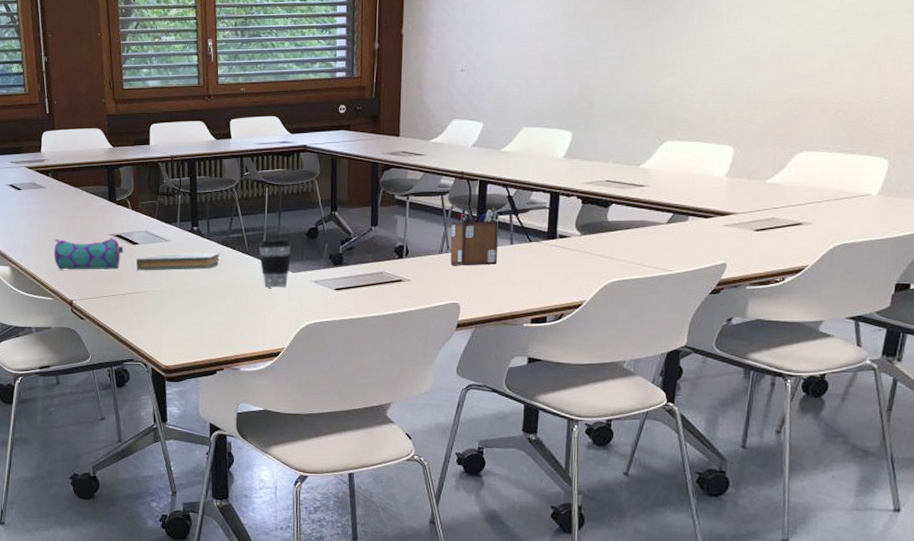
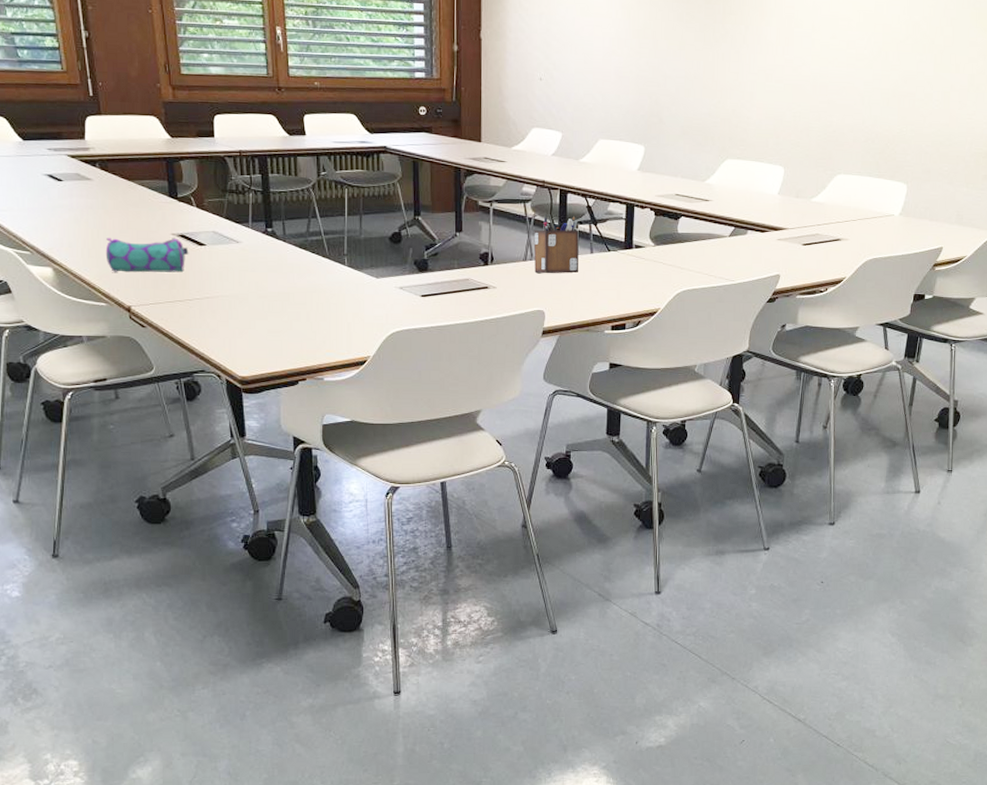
book: present [136,252,222,271] -> none [204,255,299,275]
coffee cup: present [258,239,291,288] -> none [339,243,374,294]

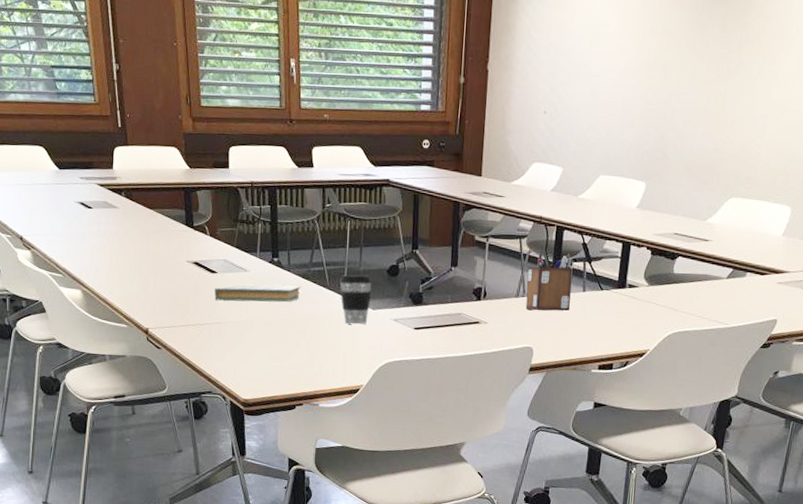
pencil case: present [105,237,189,273] -> none [128,263,202,298]
book: none [204,255,299,275] -> present [214,284,302,303]
coffee cup: none [339,243,374,294] -> present [339,274,372,325]

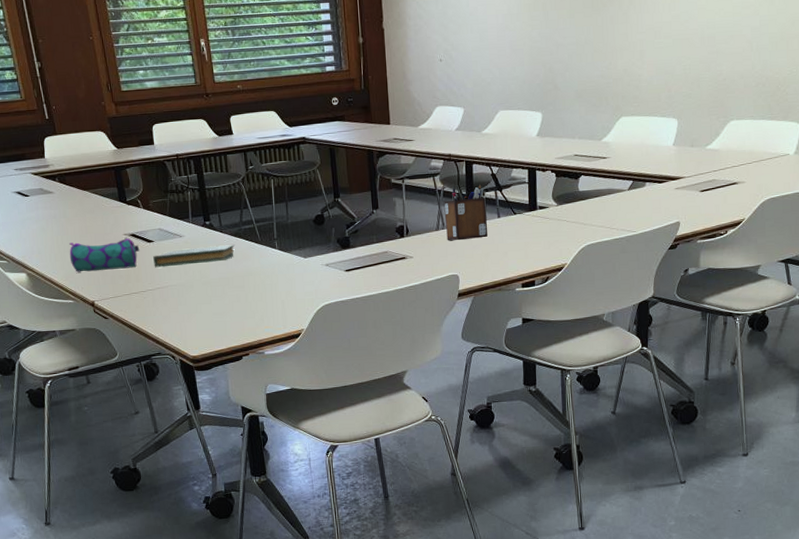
pencil case: none [128,263,202,298] -> present [69,237,140,272]
coffee cup: present [339,274,372,325] -> none [270,227,302,274]

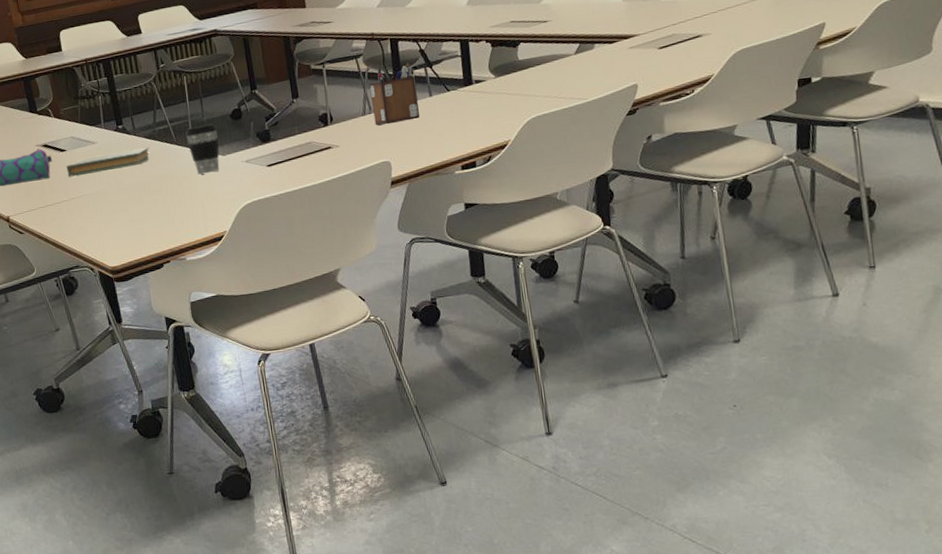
coffee cup: none [270,227,302,274] -> present [185,123,220,175]

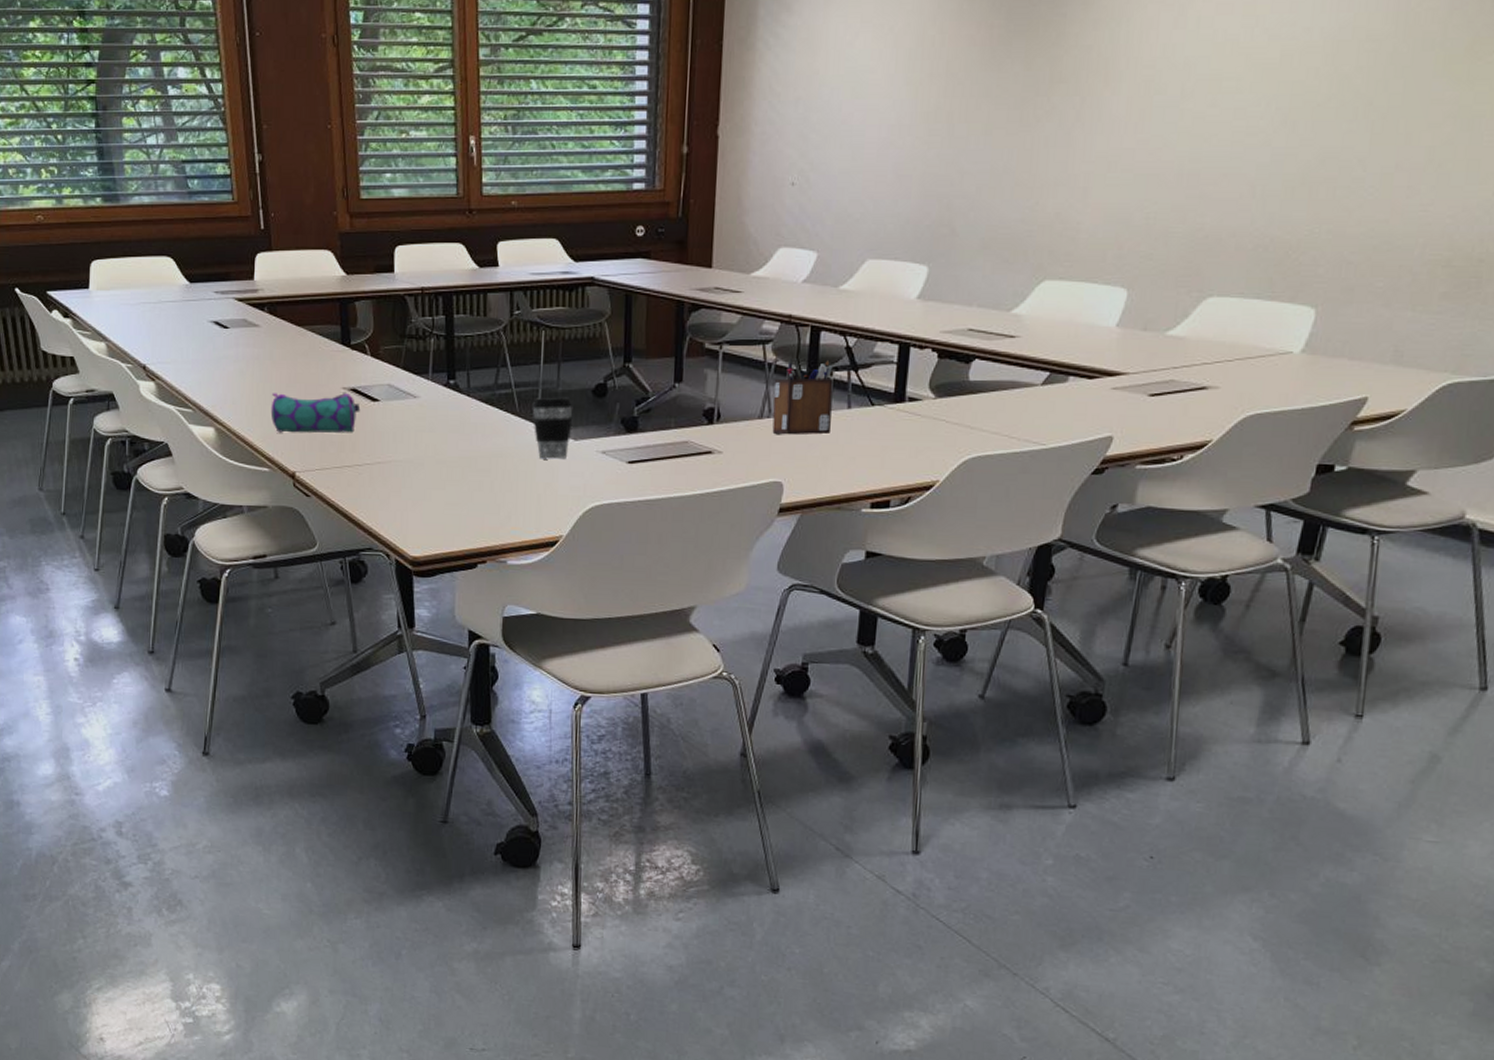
book: present [66,146,150,177] -> none [376,412,485,436]

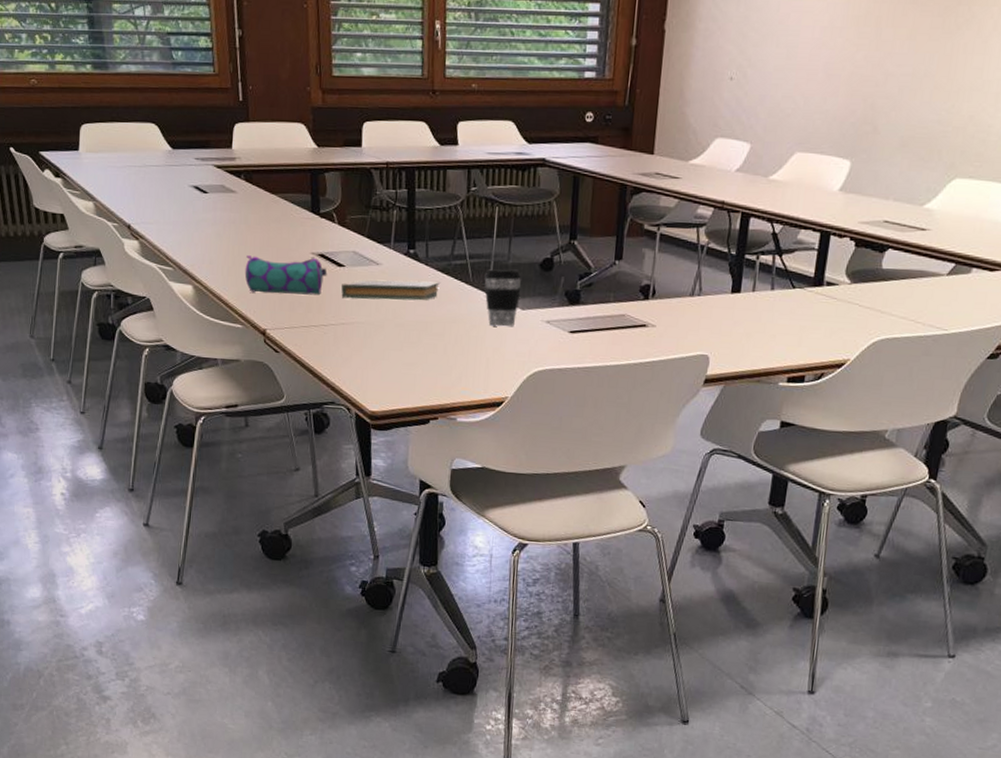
book: none [376,412,485,436] -> present [341,279,441,301]
desk organizer: present [772,358,833,435] -> none [702,242,760,313]

